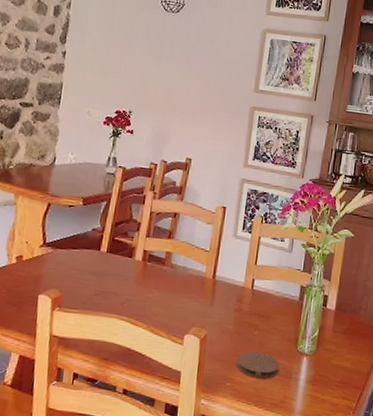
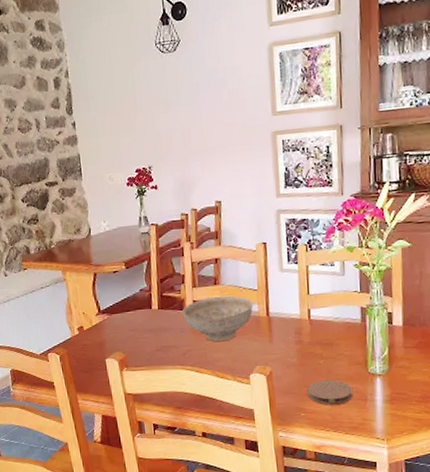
decorative bowl: none [130,250,203,297] -> present [182,296,254,342]

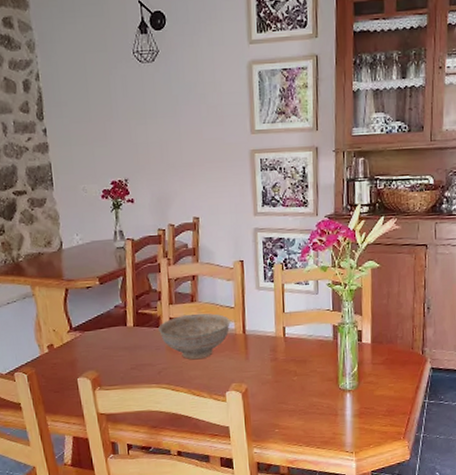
coaster: present [308,379,353,405] -> none [282,395,324,421]

